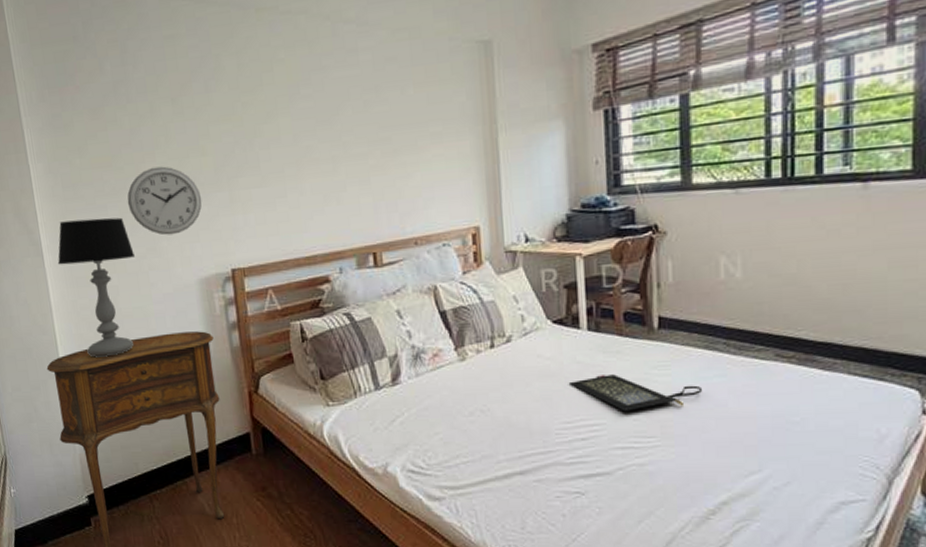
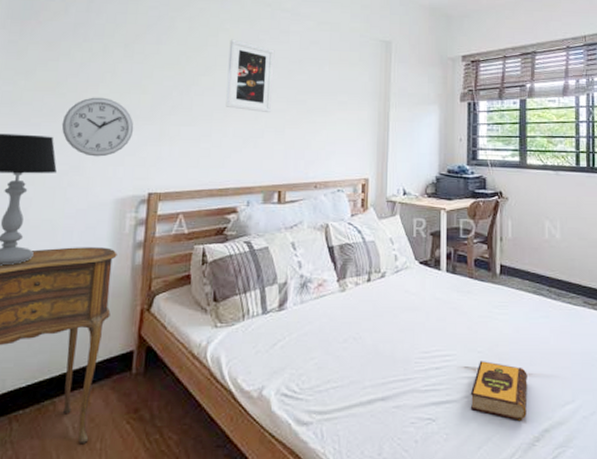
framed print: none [288,71,350,160] -> present [225,39,275,113]
clutch bag: present [570,374,703,411] -> none [429,311,532,344]
hardback book: none [625,429,699,493] -> present [470,361,528,420]

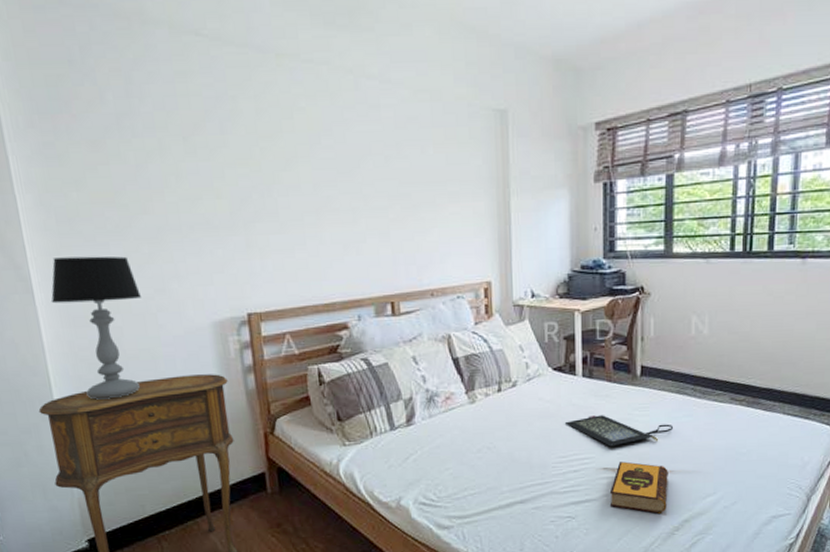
wall clock: present [61,97,134,157] -> none [132,206,217,277]
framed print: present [225,39,275,113] -> none [308,121,370,213]
clutch bag: none [429,311,532,344] -> present [566,415,674,447]

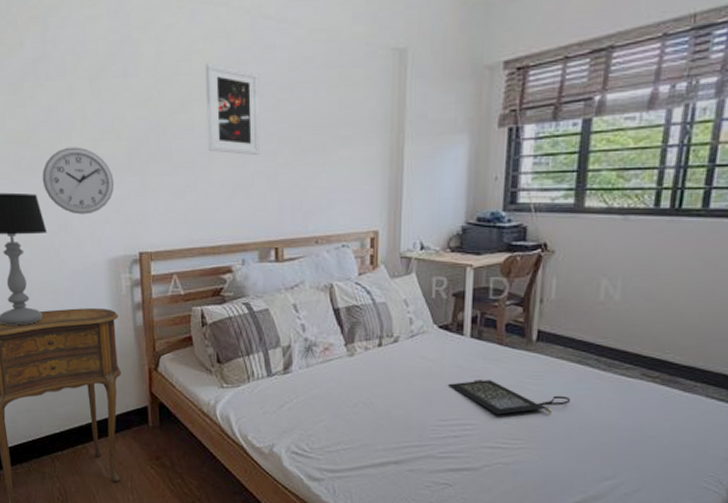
wall clock: none [132,206,217,277] -> present [42,147,115,215]
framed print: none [308,121,370,213] -> present [205,63,261,156]
hardback book: present [609,461,668,514] -> none [491,432,561,492]

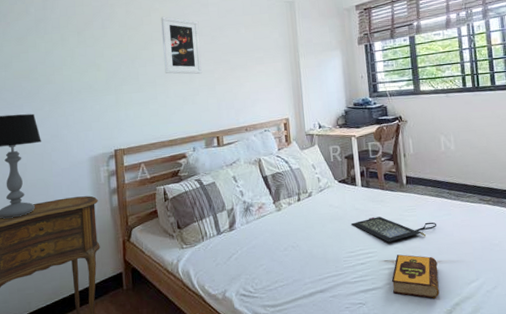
wall clock: present [42,147,115,215] -> none [39,77,96,126]
hardback book: none [491,432,561,492] -> present [391,254,440,298]

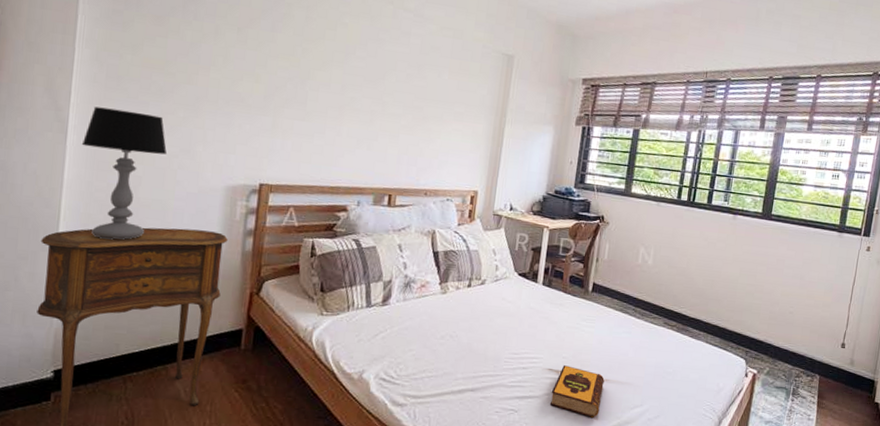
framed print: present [161,16,202,75] -> none [341,35,395,117]
clutch bag: present [351,216,437,242] -> none [522,320,614,351]

